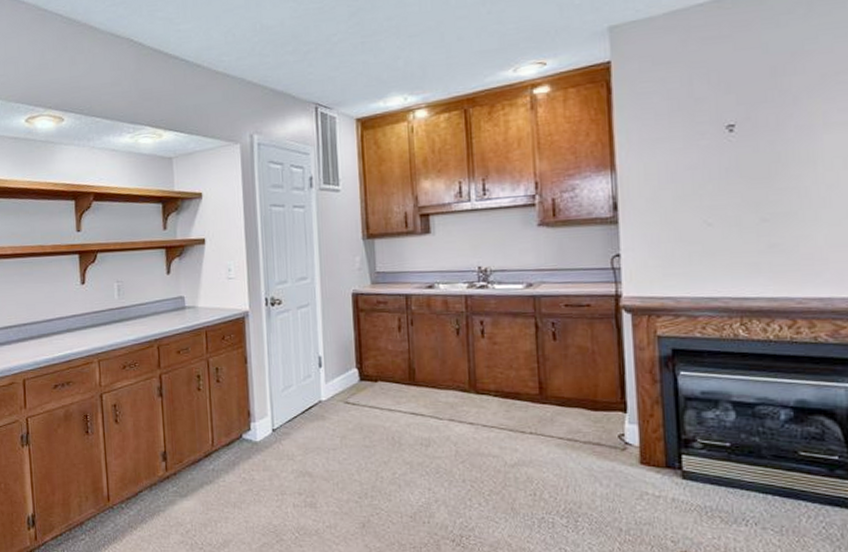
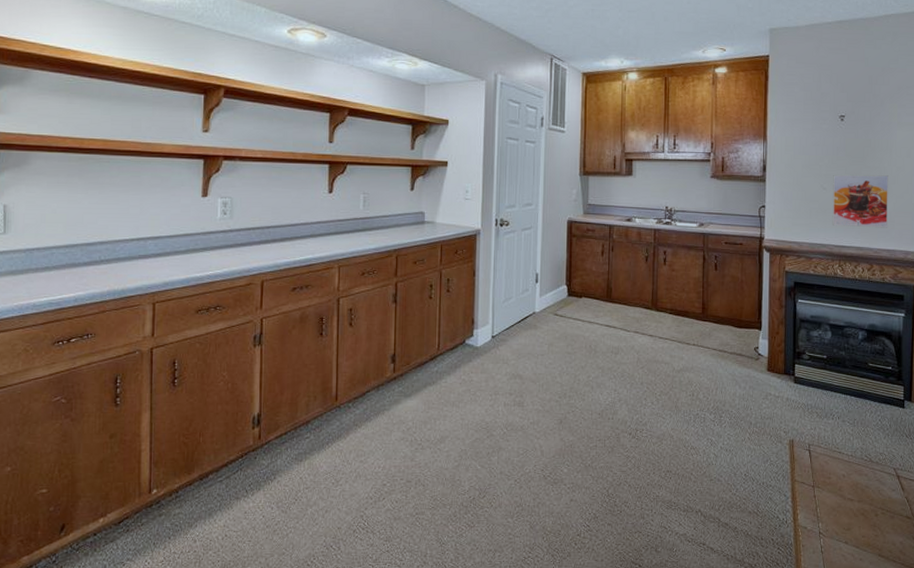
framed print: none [722,197,818,273] -> present [832,174,888,228]

